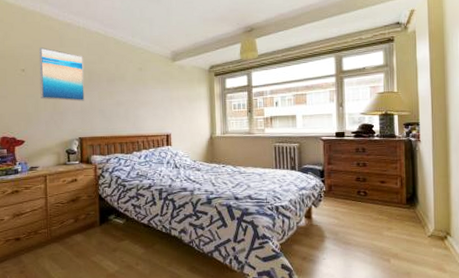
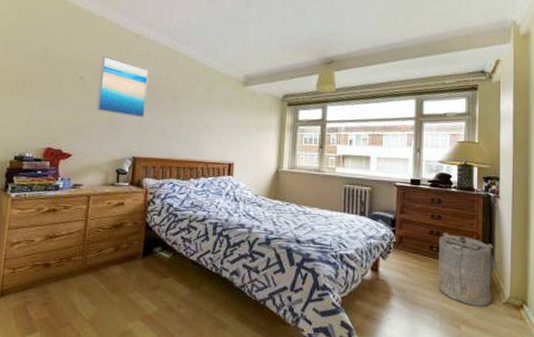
laundry hamper: none [365,178,426,241] -> present [437,233,502,307]

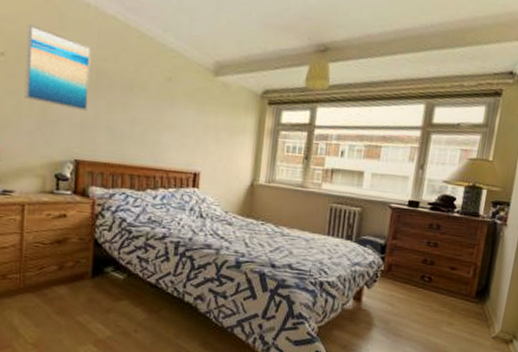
laundry hamper: present [437,233,502,307] -> none [424,262,498,340]

